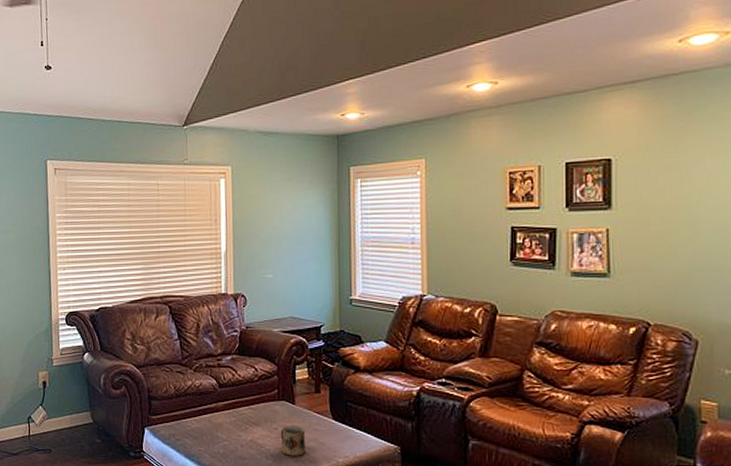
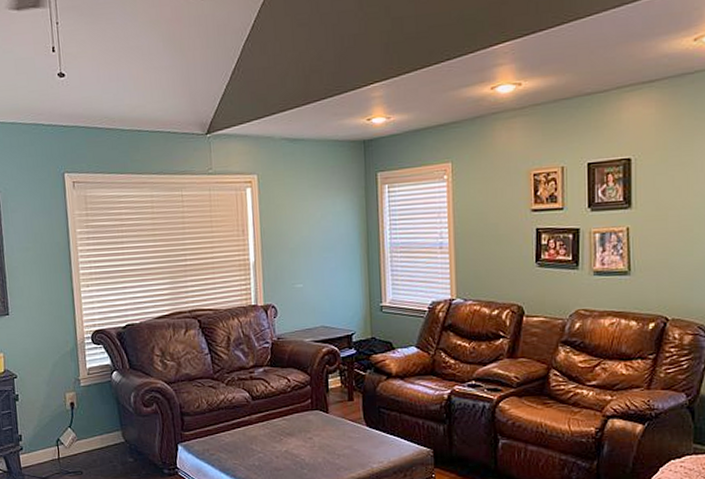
mug: present [280,425,305,456] -> none [315,433,340,464]

